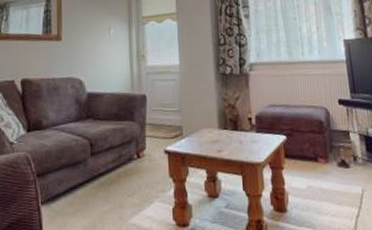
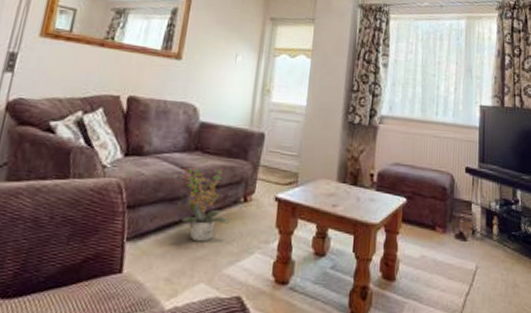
potted plant: none [80,130,128,198] -> present [182,167,230,242]

